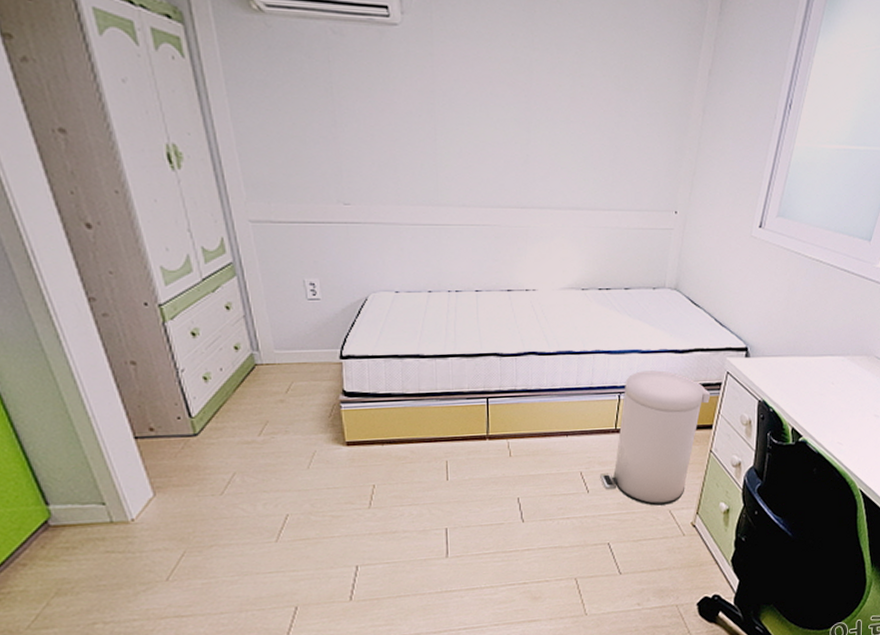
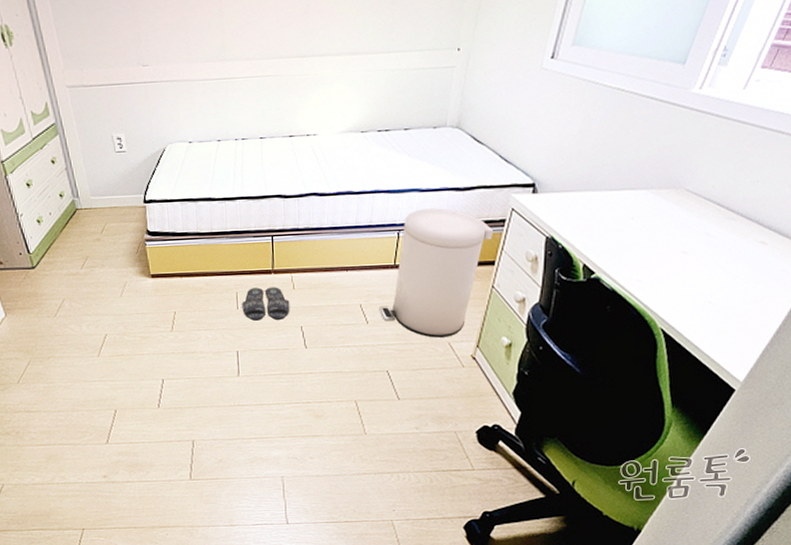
slippers: none [452,454,506,493] -> present [242,287,290,321]

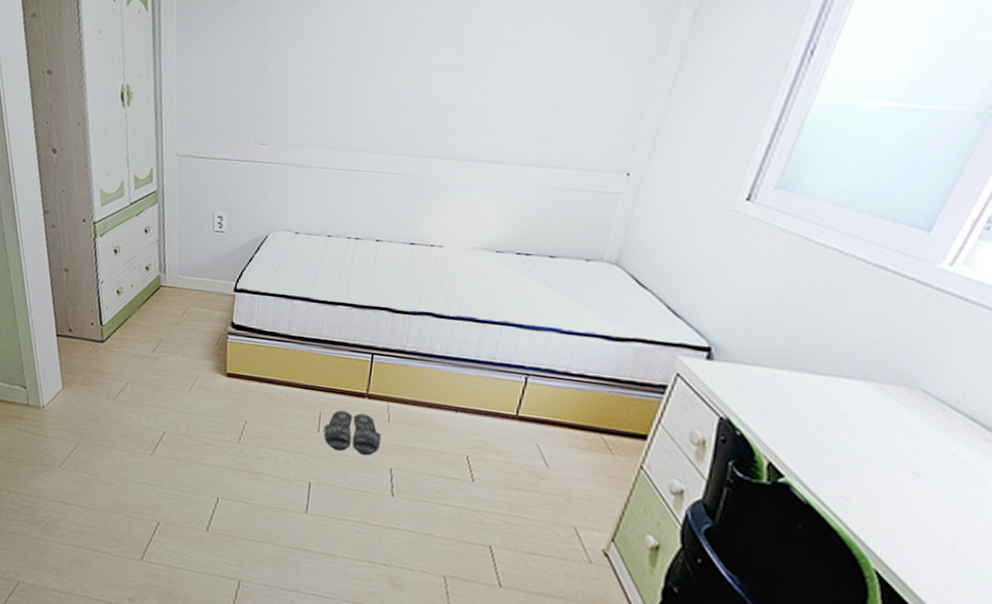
pedal bin: present [379,208,494,338] -> none [490,353,650,520]

